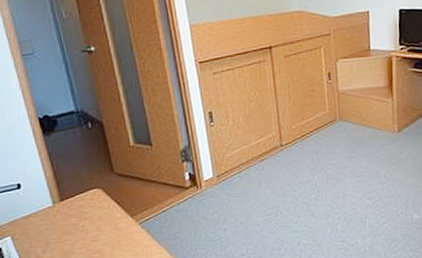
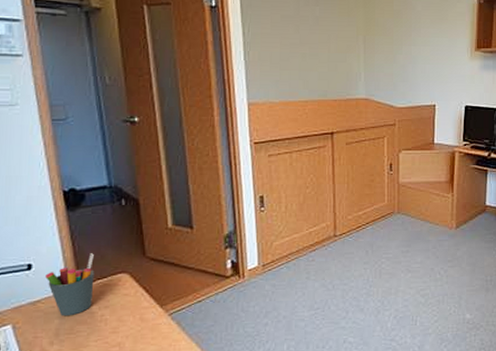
pen holder: none [33,172,74,228] -> present [45,253,95,317]

